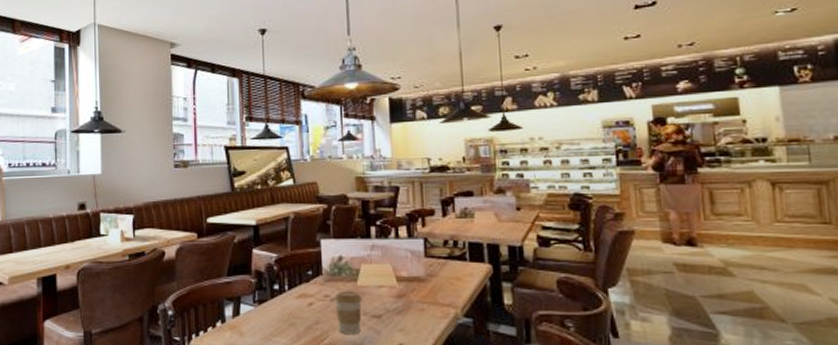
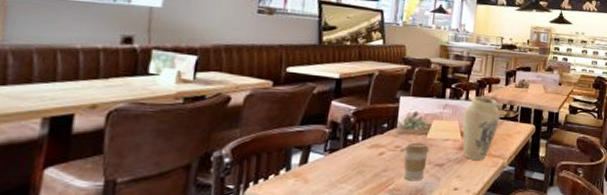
vase: none [396,232,443,310] -> present [462,96,501,160]

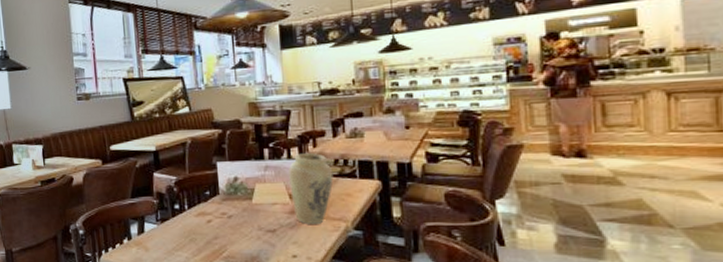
coffee cup: present [403,142,430,181] -> none [231,208,258,248]

